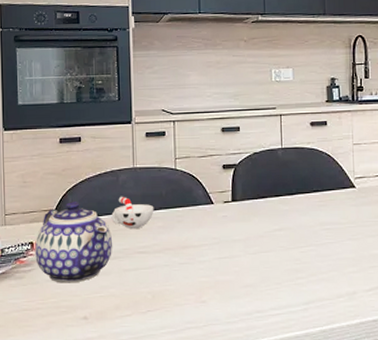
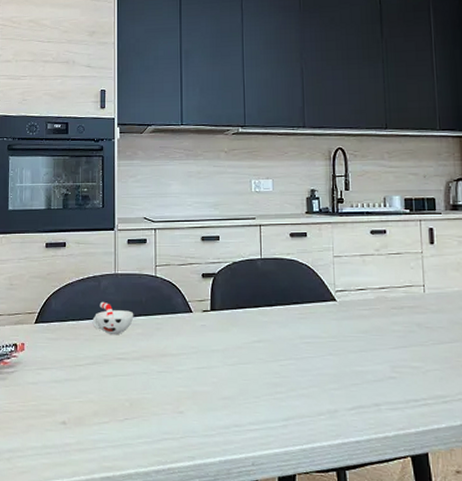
teapot: present [35,200,112,283] -> none [18,304,92,387]

